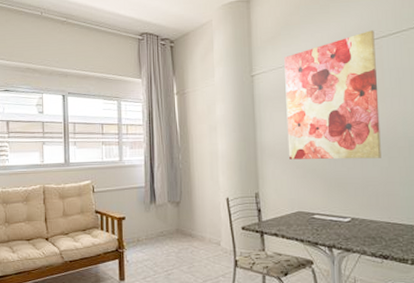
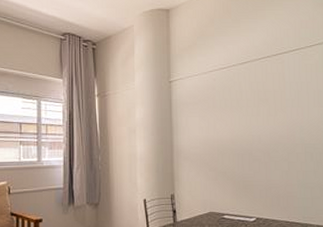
wall art: present [284,30,381,160] -> none [200,46,282,163]

